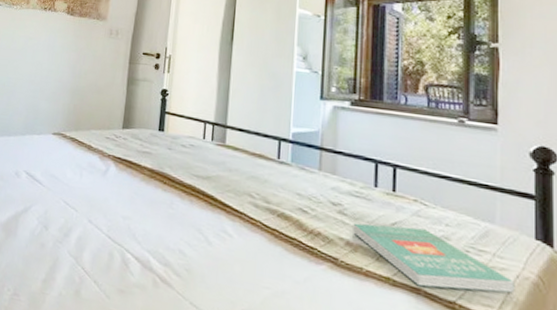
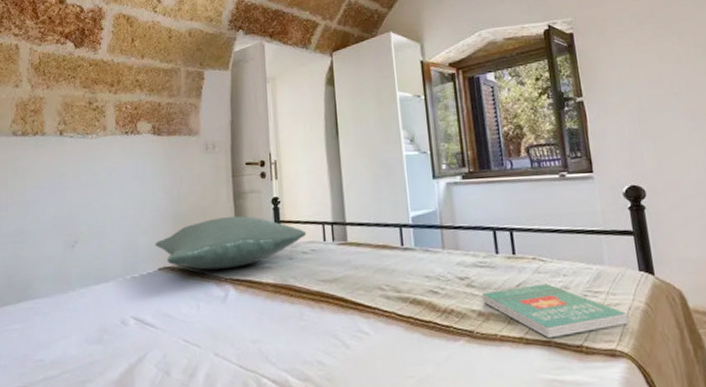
pillow: none [53,98,189,147] -> present [155,216,307,270]

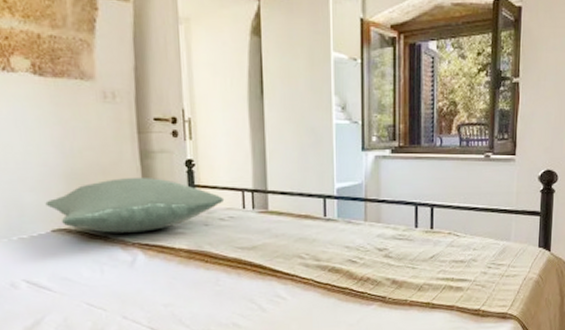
book: present [482,284,630,339] -> none [398,256,523,304]

